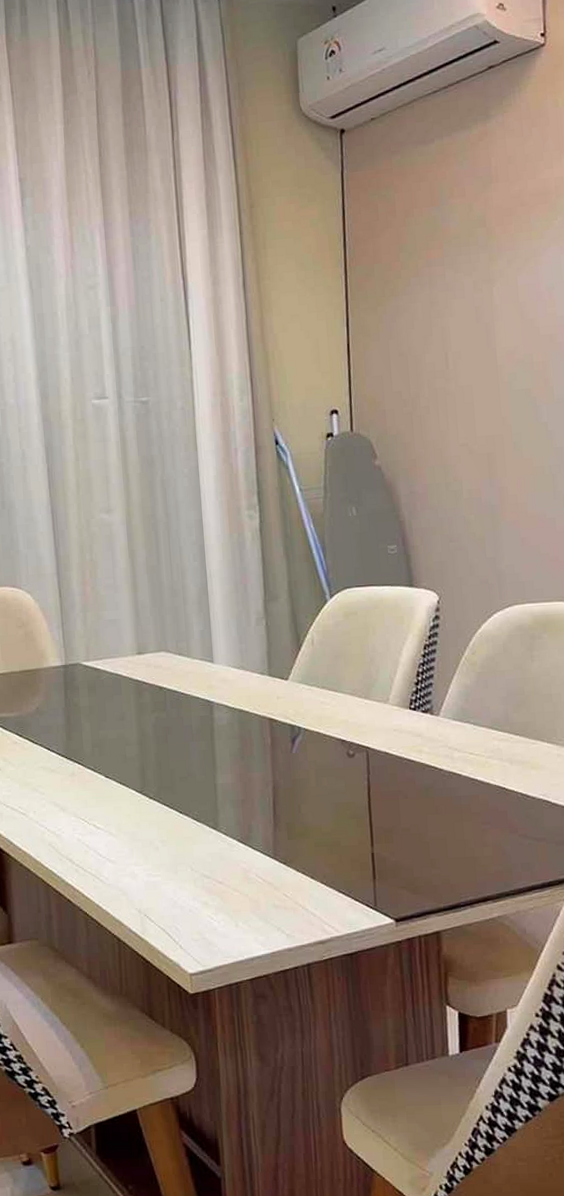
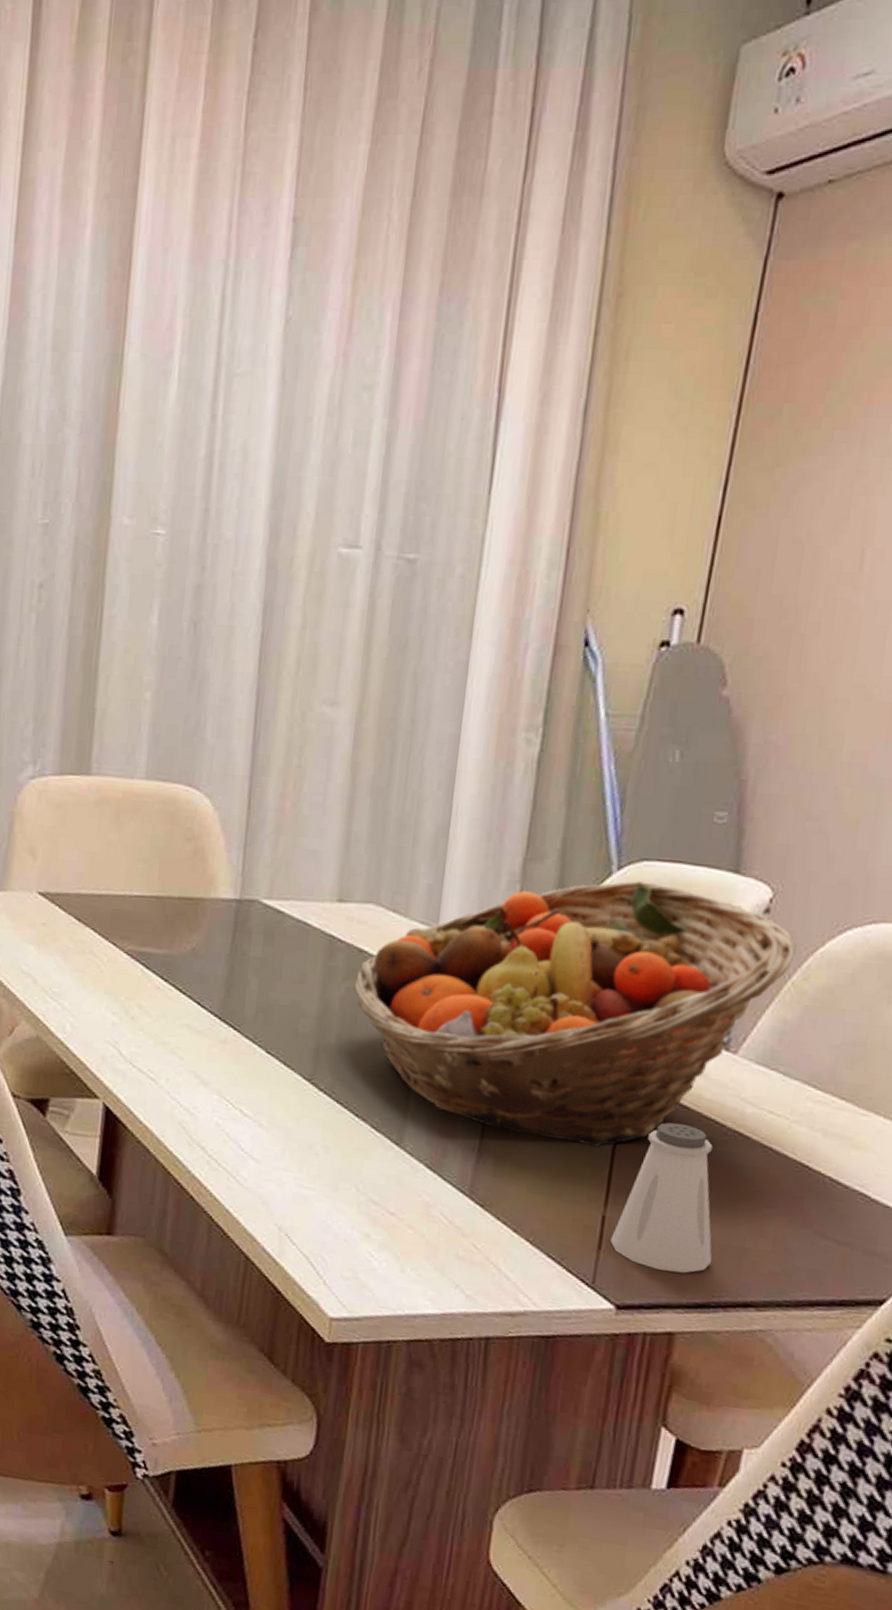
fruit basket: none [160,603,463,803] -> present [353,881,797,1147]
saltshaker: none [381,773,455,886] -> present [611,1122,713,1274]

